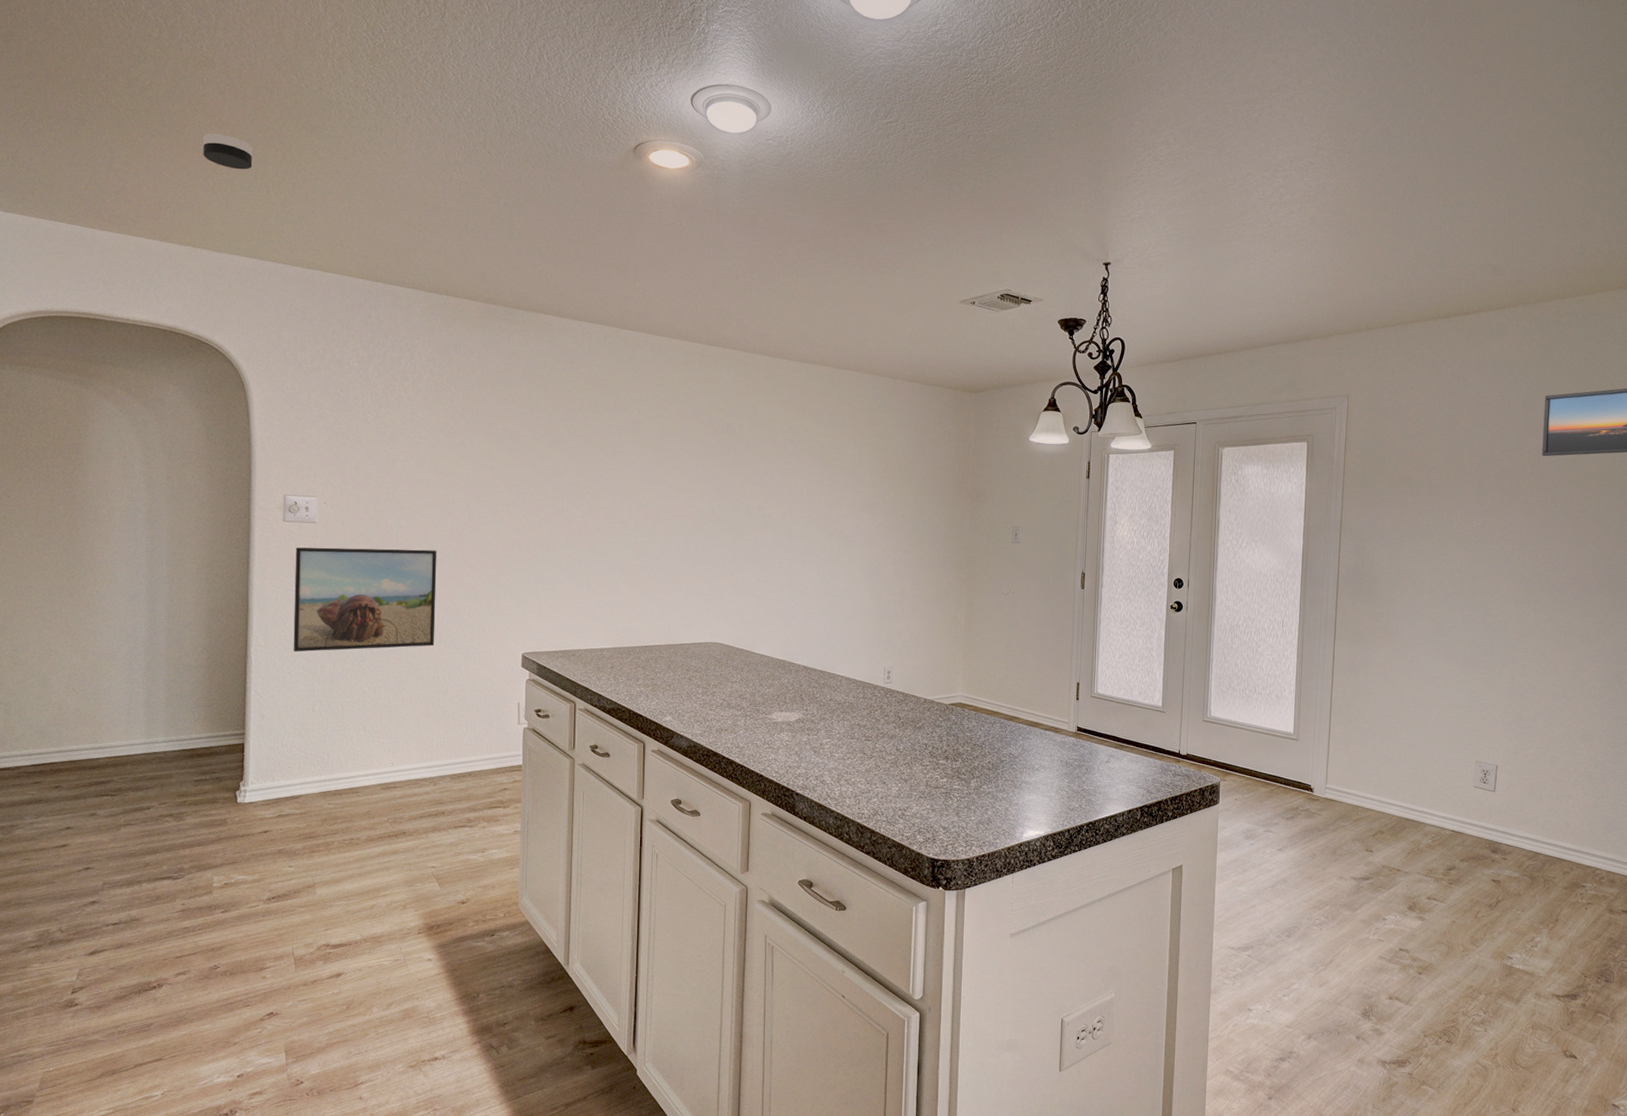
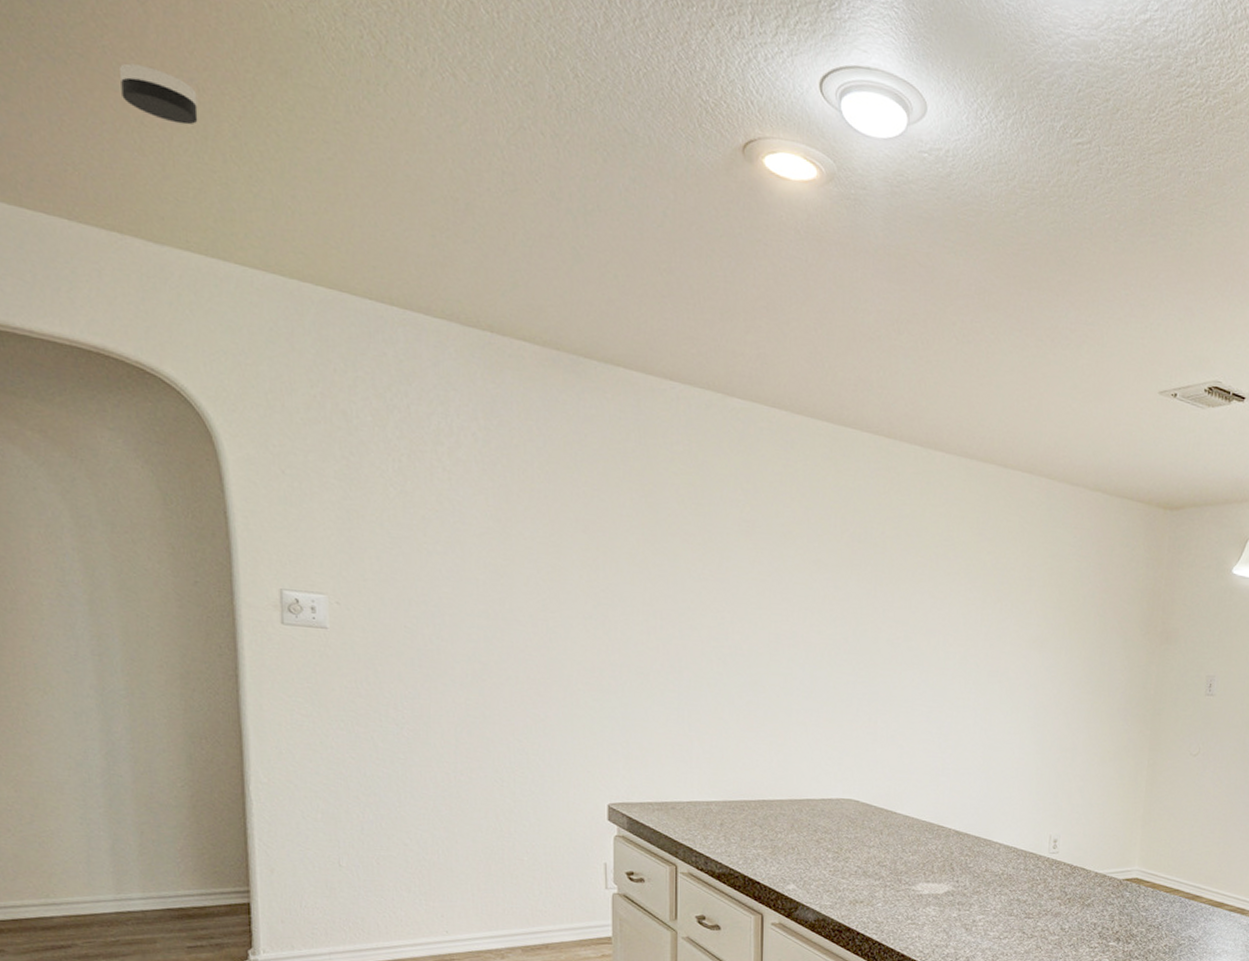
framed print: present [293,547,437,652] -> none [301,659,495,793]

